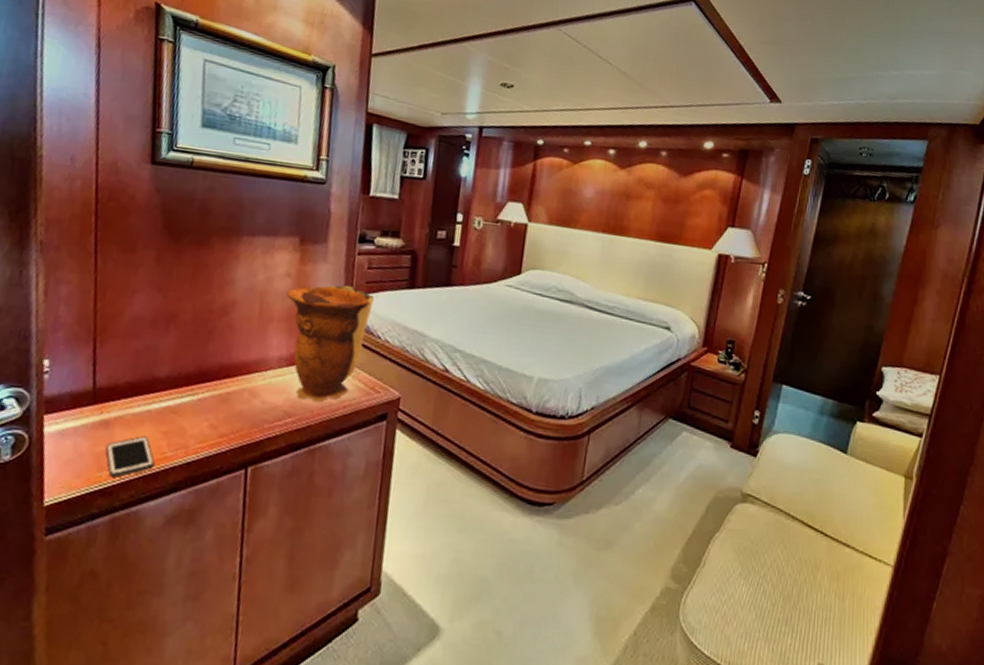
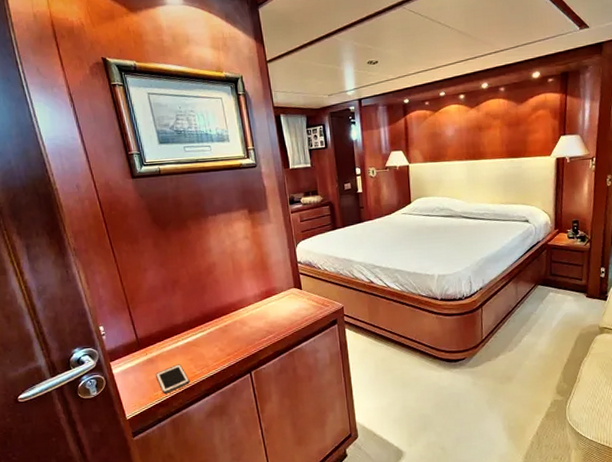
decorative vase: present [286,285,374,403] -> none [248,236,310,321]

